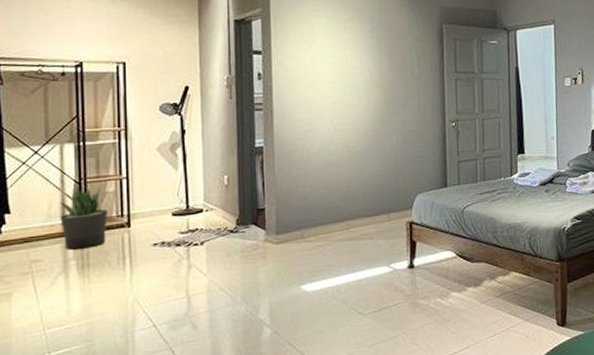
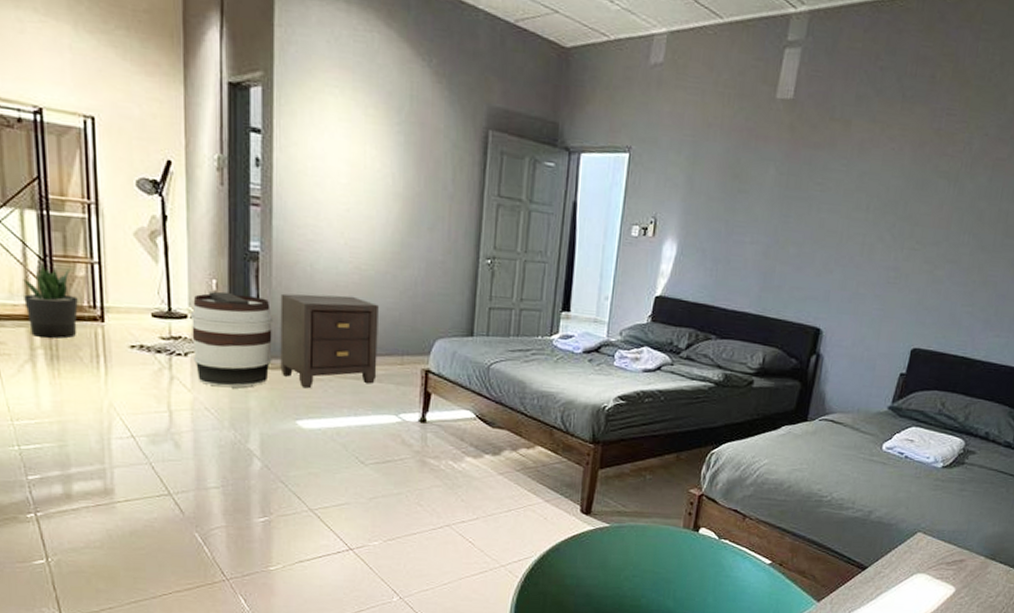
barrel: none [205,184,278,268] -> present [190,291,274,389]
nightstand: none [282,170,369,256] -> present [280,293,379,389]

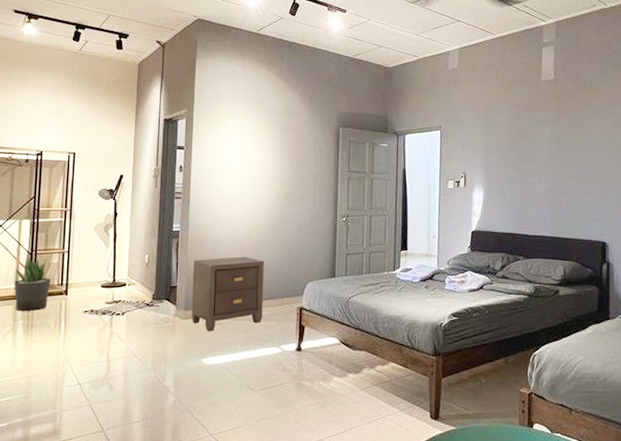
barrel: present [190,291,274,389] -> none [128,263,188,337]

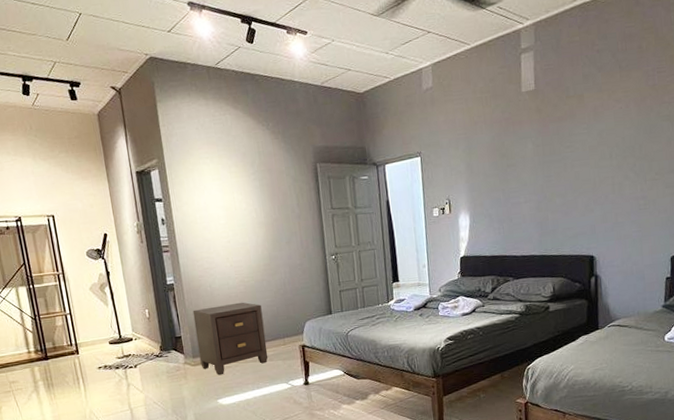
planter: present [14,256,51,311] -> none [23,321,63,373]

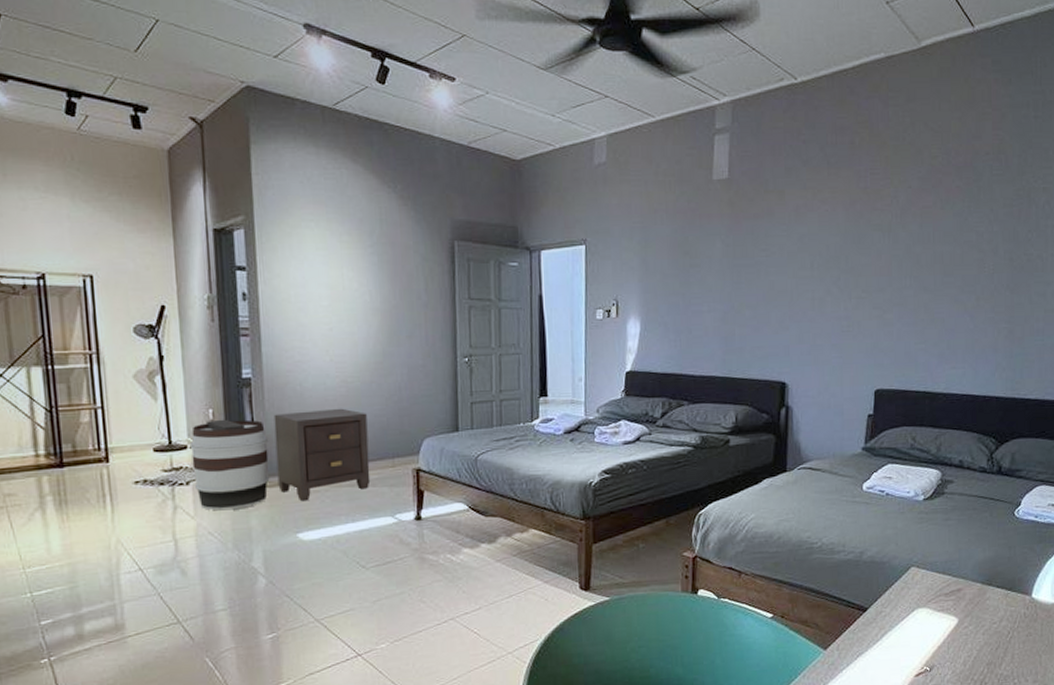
barrel: none [134,315,194,386] -> present [189,419,270,511]

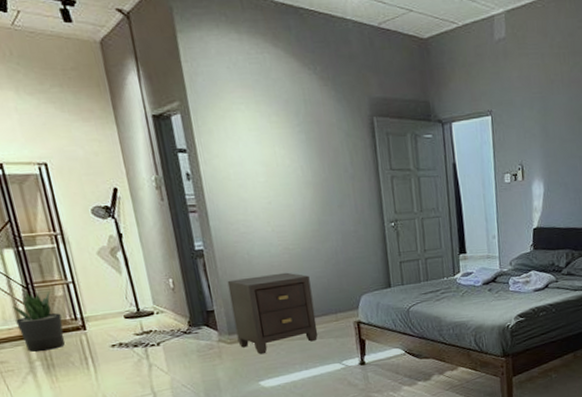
planter: none [31,414,84,484] -> present [12,291,66,352]
barrel: present [189,419,270,511] -> none [155,286,230,366]

